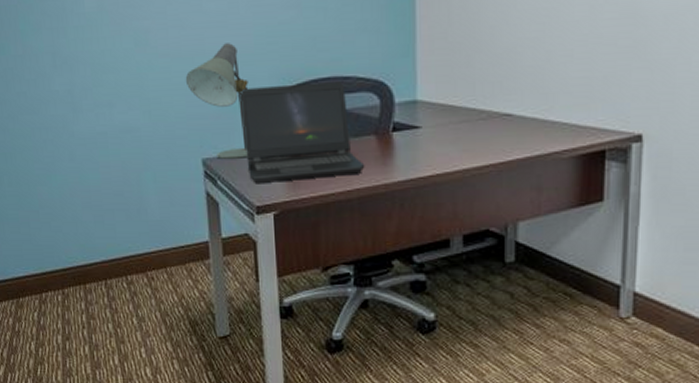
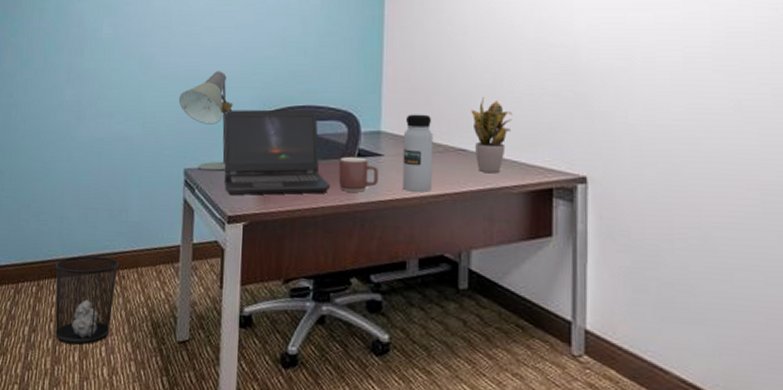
waste bin: none [77,260,147,348] -> present [55,256,119,345]
mug: none [372,130,416,170] -> present [338,156,378,192]
water bottle: none [442,77,476,167] -> present [402,114,434,194]
potted plant: none [517,53,563,139] -> present [471,97,512,174]

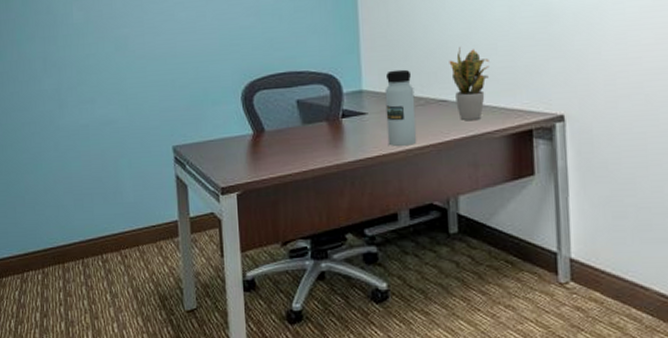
waste bin: present [55,256,119,345] -> none [57,239,120,324]
desk lamp: present [178,71,233,172] -> none [158,46,214,147]
laptop computer: present [223,109,331,196] -> none [206,76,319,168]
mug: present [338,156,378,192] -> none [324,117,364,152]

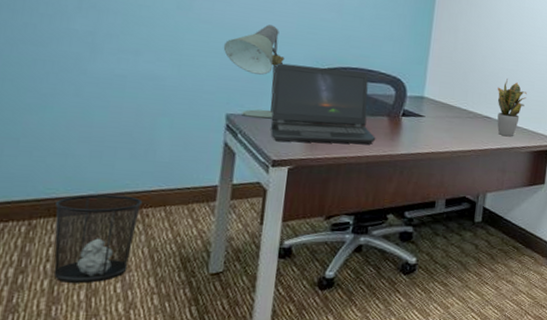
waste bin: none [57,239,120,324] -> present [53,194,142,283]
desk lamp: none [158,46,214,147] -> present [223,24,285,120]
laptop computer: none [206,76,319,168] -> present [270,62,376,144]
water bottle: present [384,69,417,147] -> none [437,85,467,149]

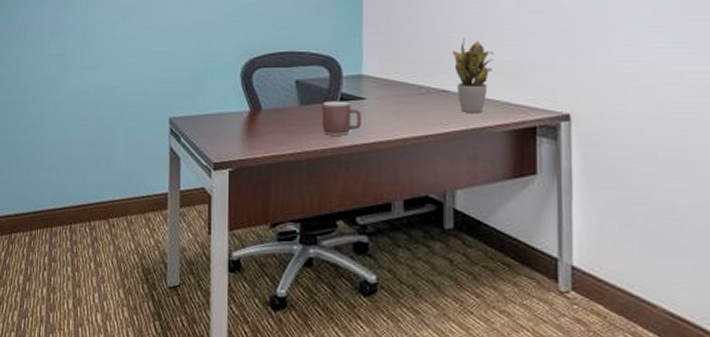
waste bin: present [53,194,142,283] -> none [46,205,108,292]
desk lamp: present [223,24,285,120] -> none [161,20,215,120]
laptop computer: present [270,62,376,144] -> none [207,56,314,143]
mug: none [383,115,419,145] -> present [322,100,361,136]

